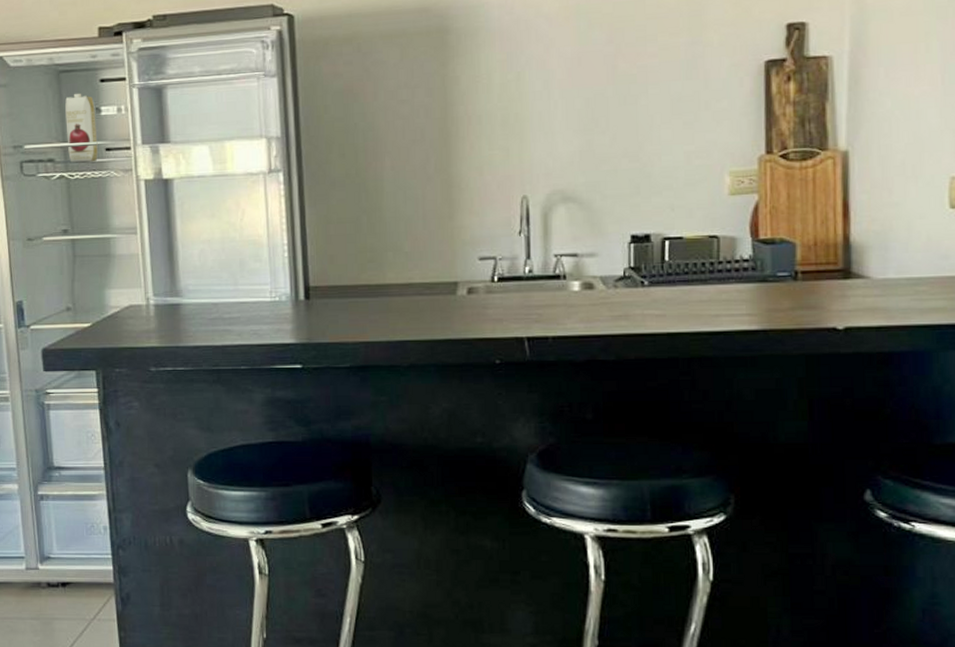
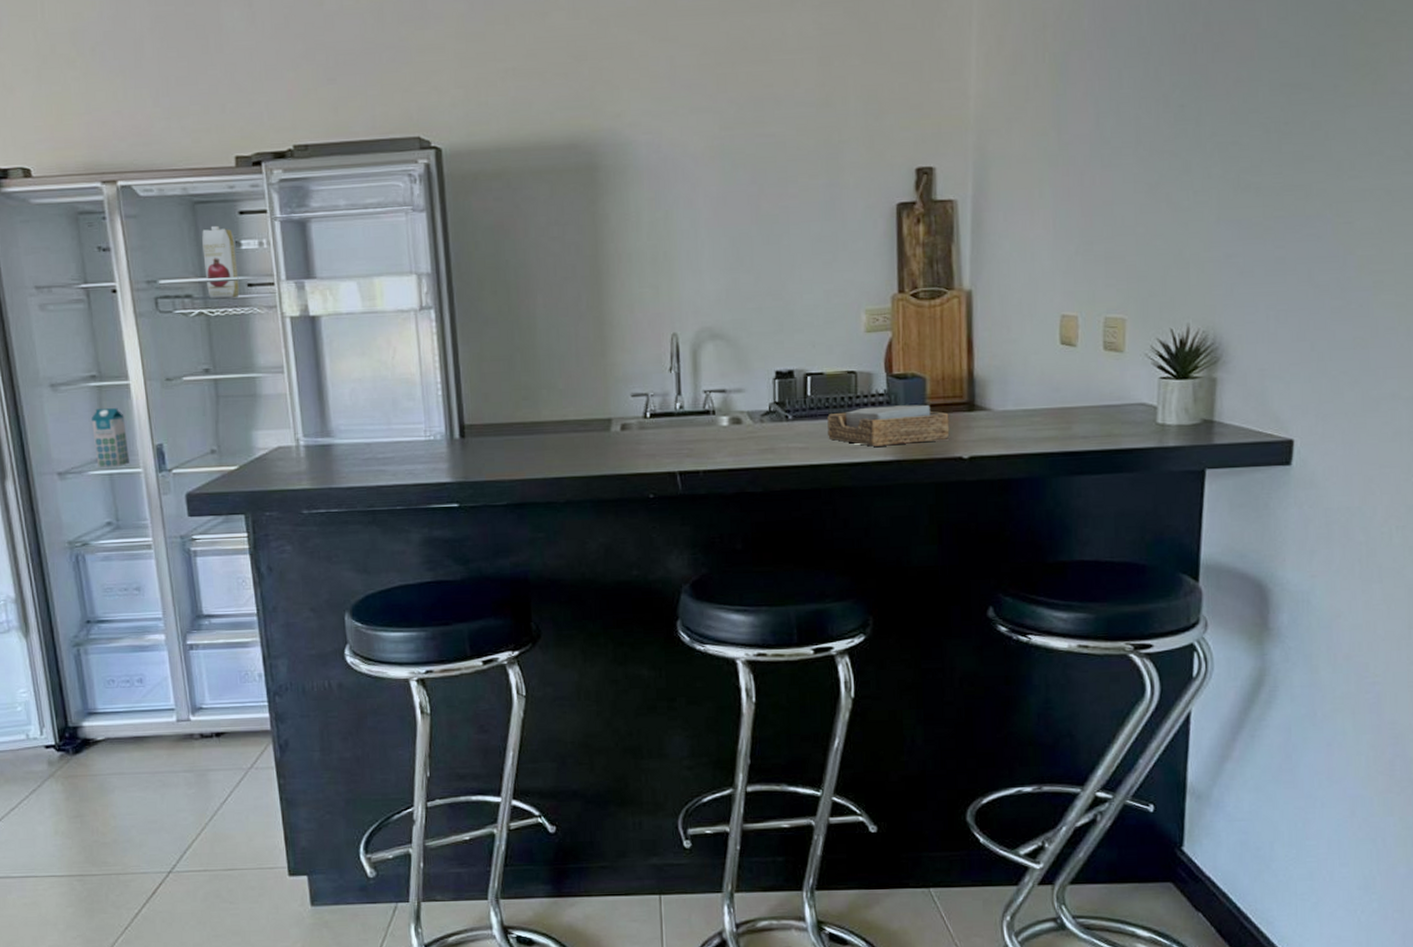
napkin holder: none [686,271,822,315] -> present [827,404,950,447]

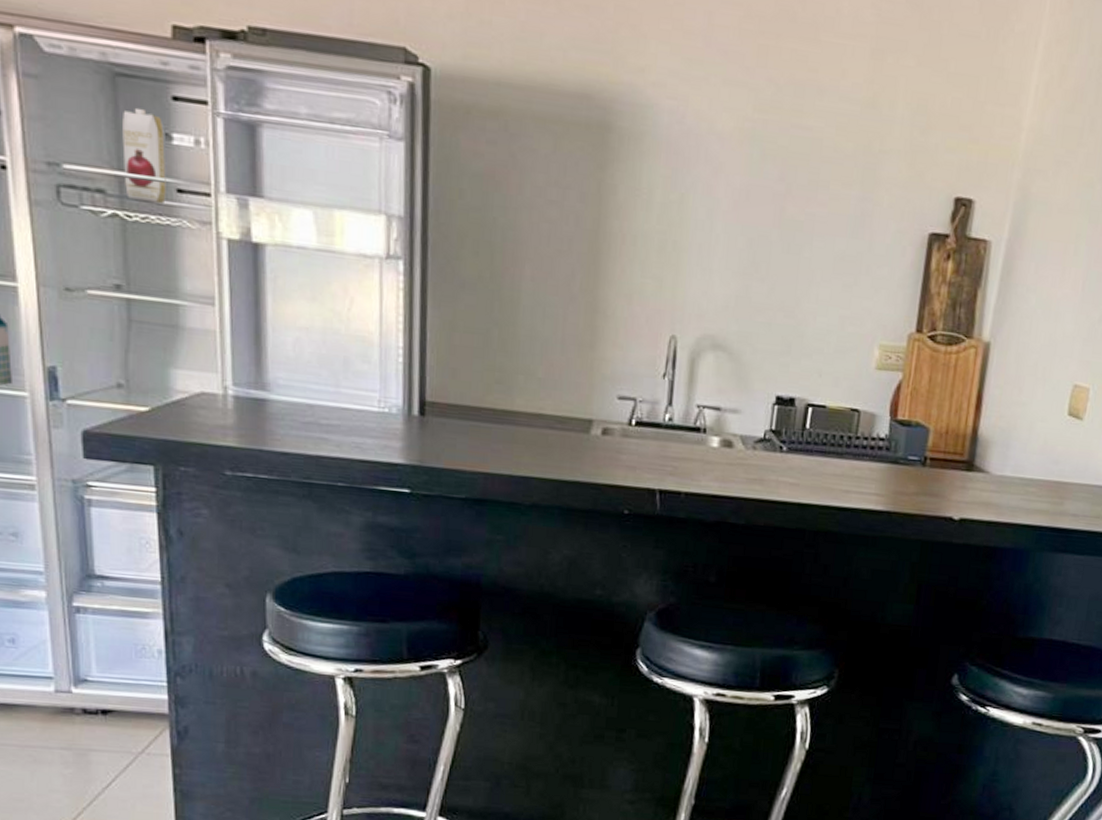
napkin holder: present [827,404,950,447] -> none [821,450,947,498]

